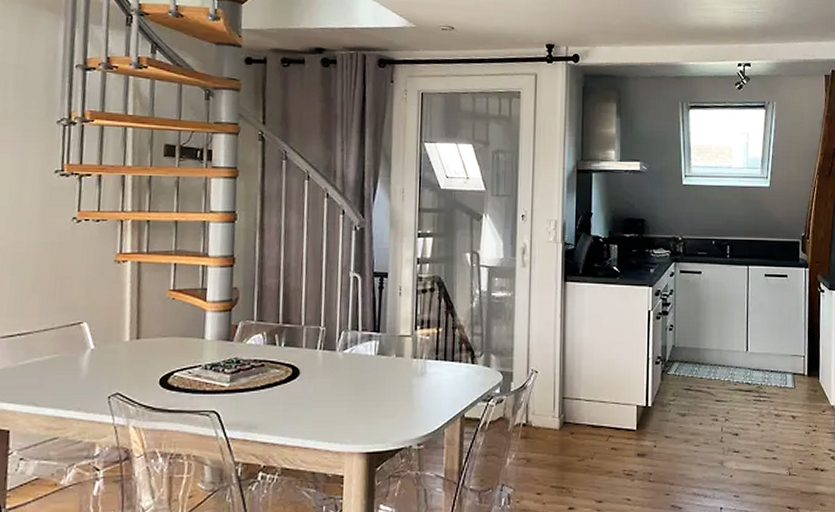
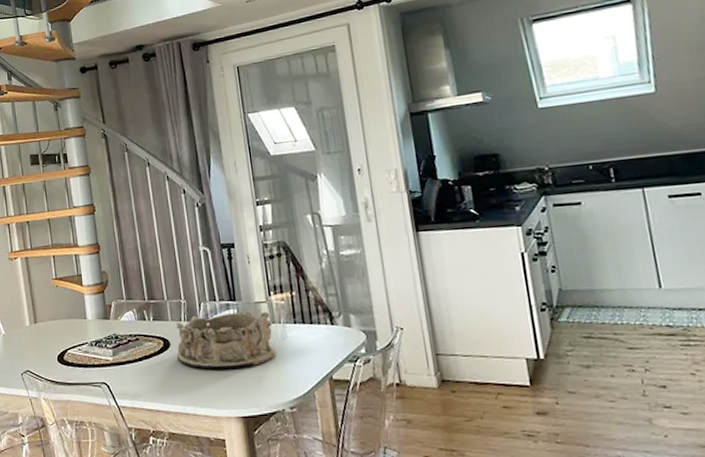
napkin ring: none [305,344,414,402] -> present [176,311,276,369]

